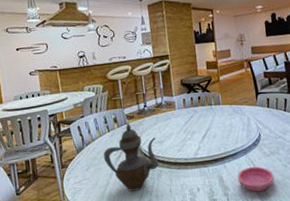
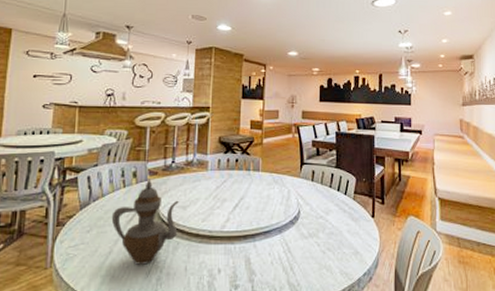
saucer: present [237,166,274,192] -> none [267,249,309,281]

